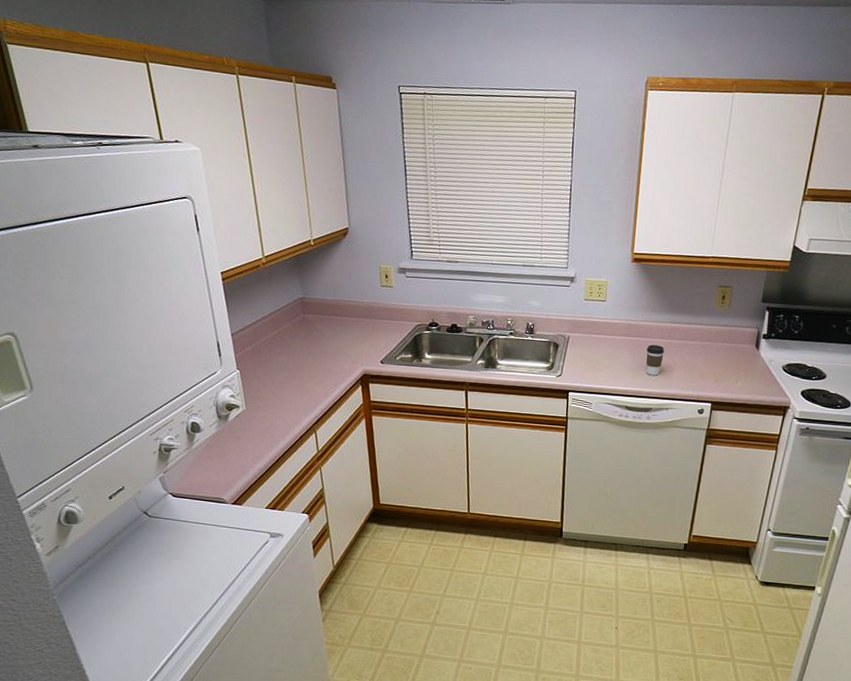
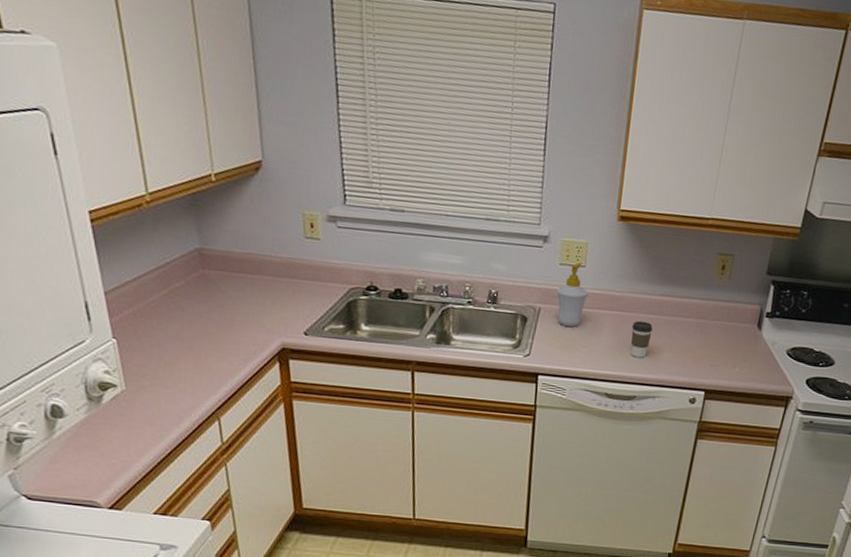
soap bottle: none [582,298,609,351] -> present [556,262,588,327]

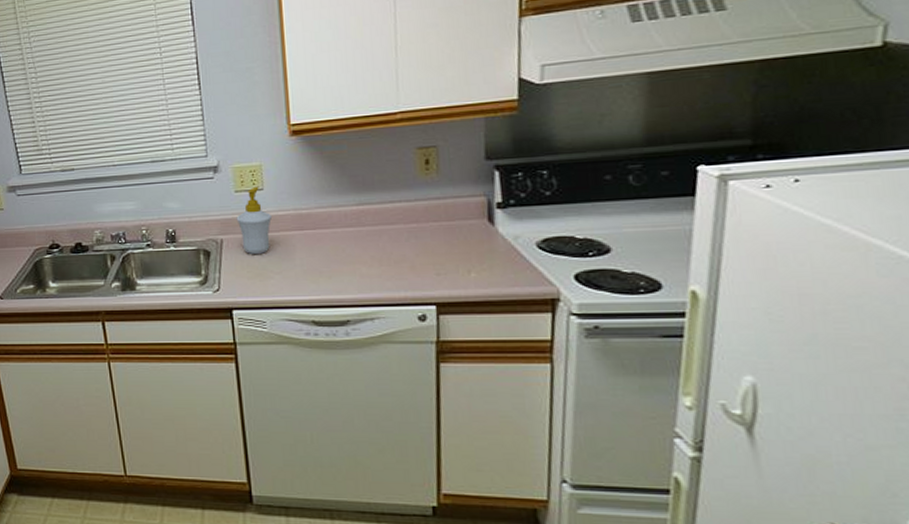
coffee cup: present [630,320,653,358] -> none [329,236,355,277]

